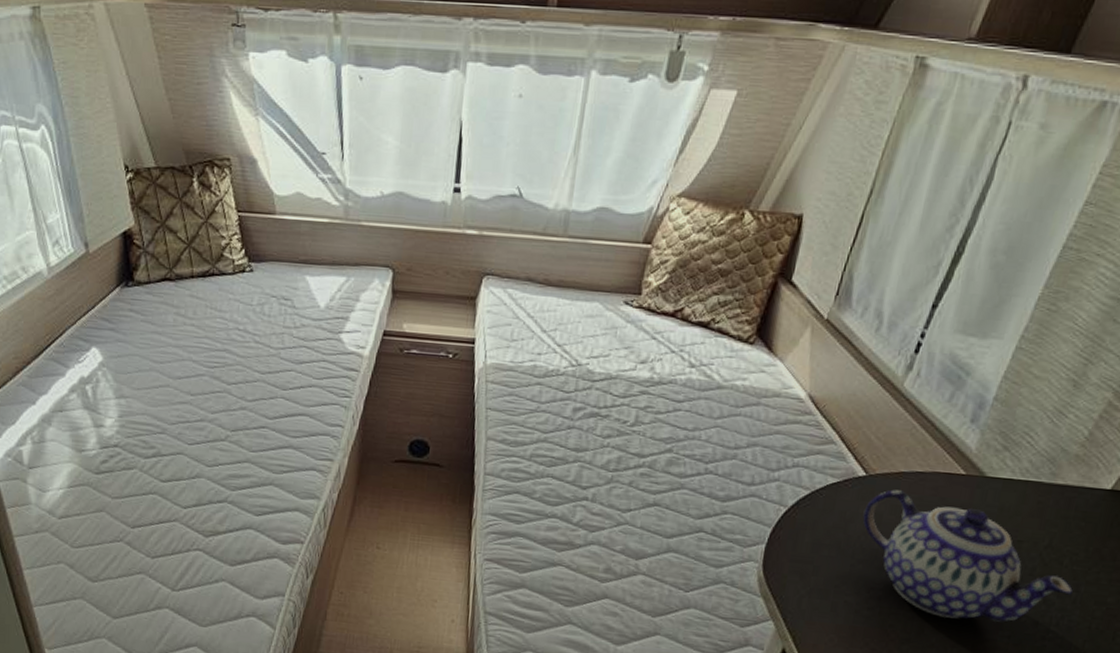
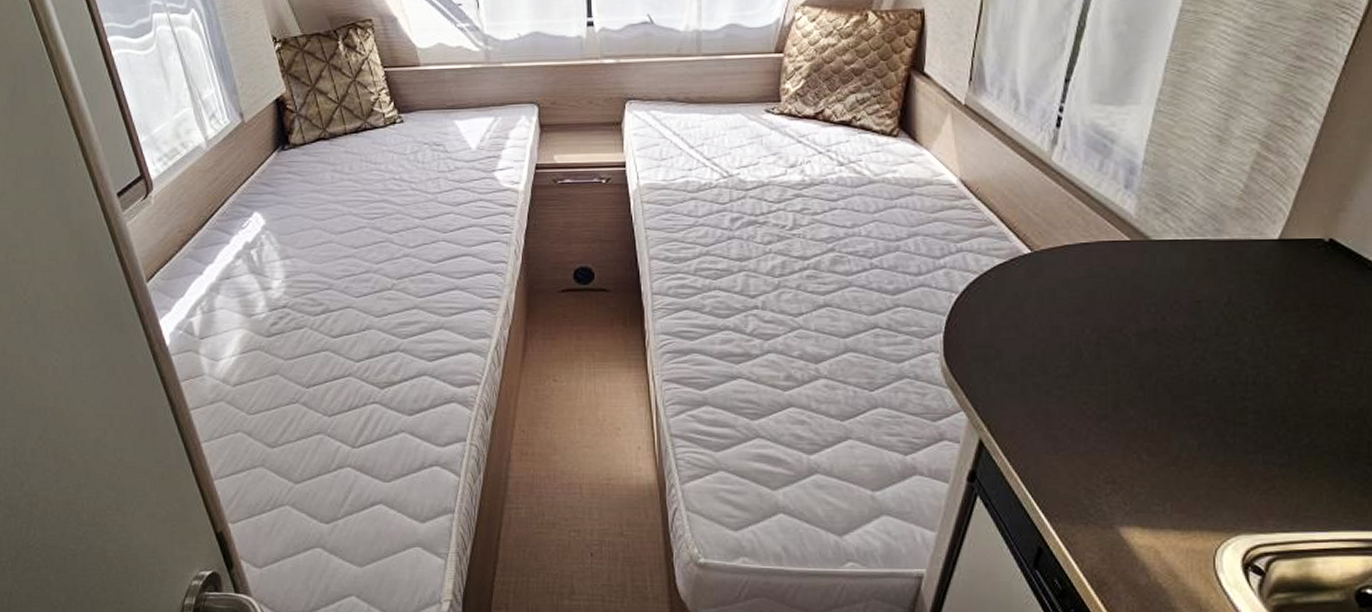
teapot: present [862,489,1073,623] -> none [1036,263,1262,388]

